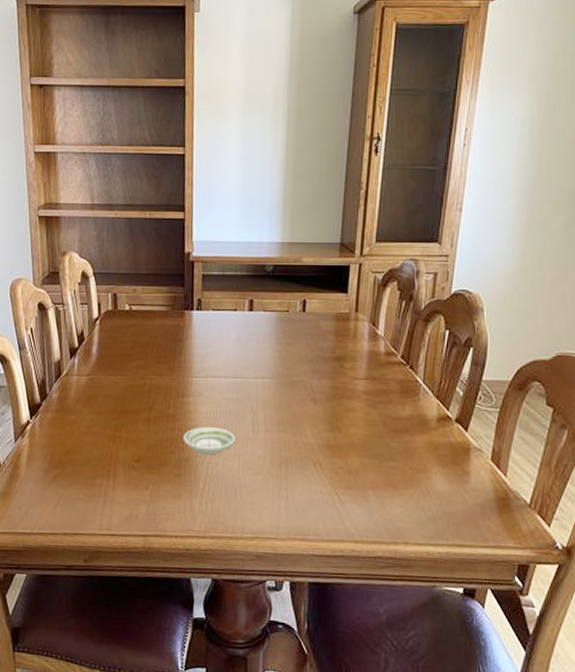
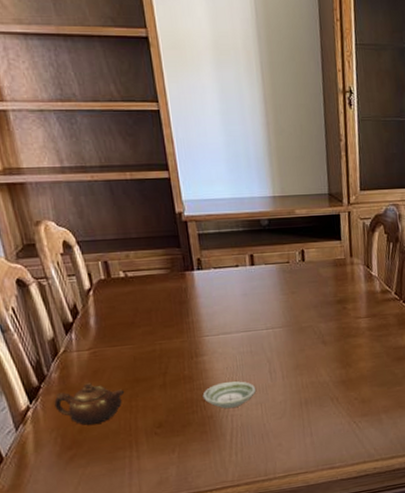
teapot: none [50,407,112,448] -> present [54,383,125,425]

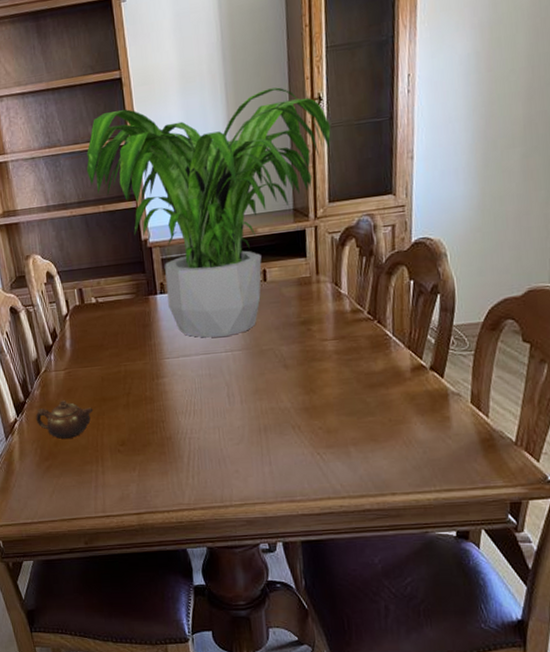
potted plant: none [109,72,361,316] -> present [87,87,331,338]
saucer: present [202,381,257,409] -> none [162,403,214,431]

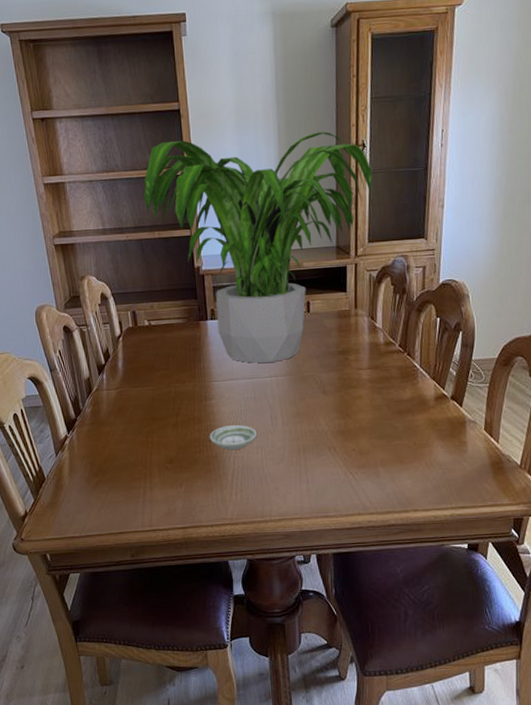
teapot: present [36,400,93,439] -> none [86,419,143,456]
saucer: none [162,403,214,431] -> present [209,424,258,451]

